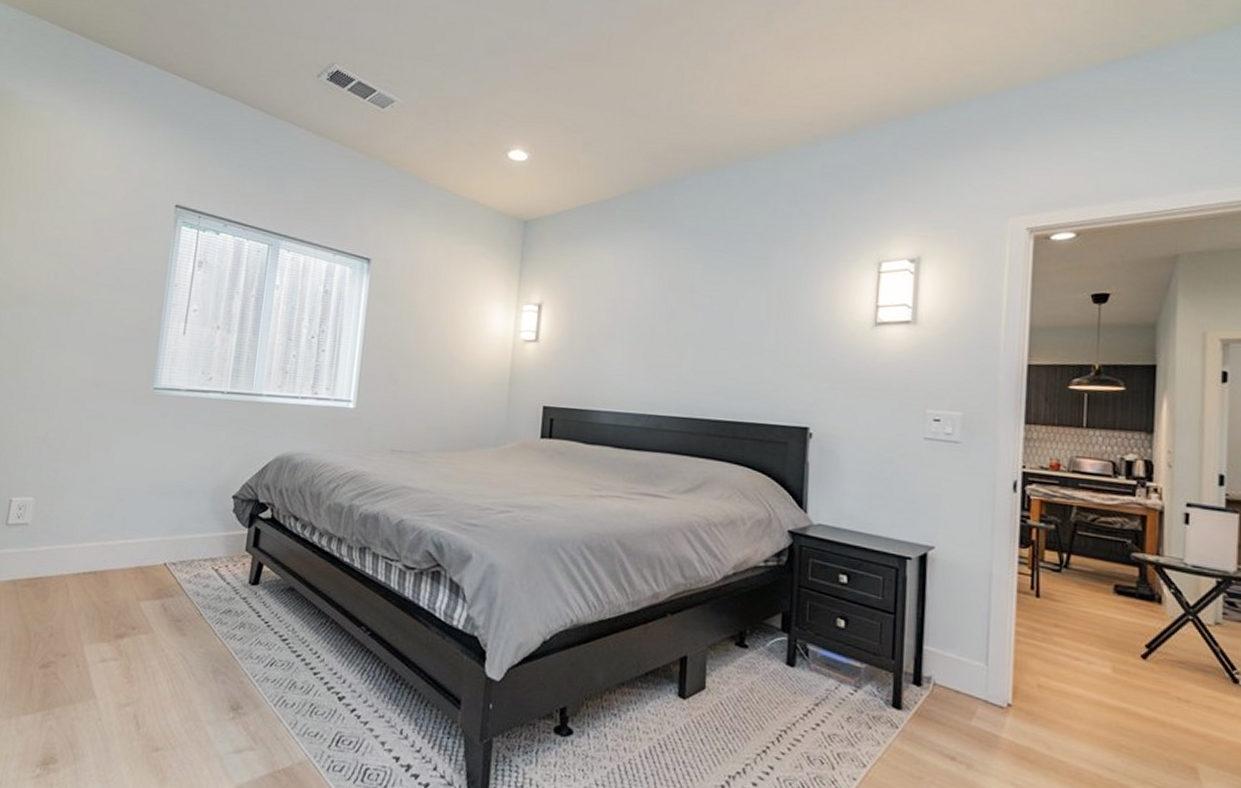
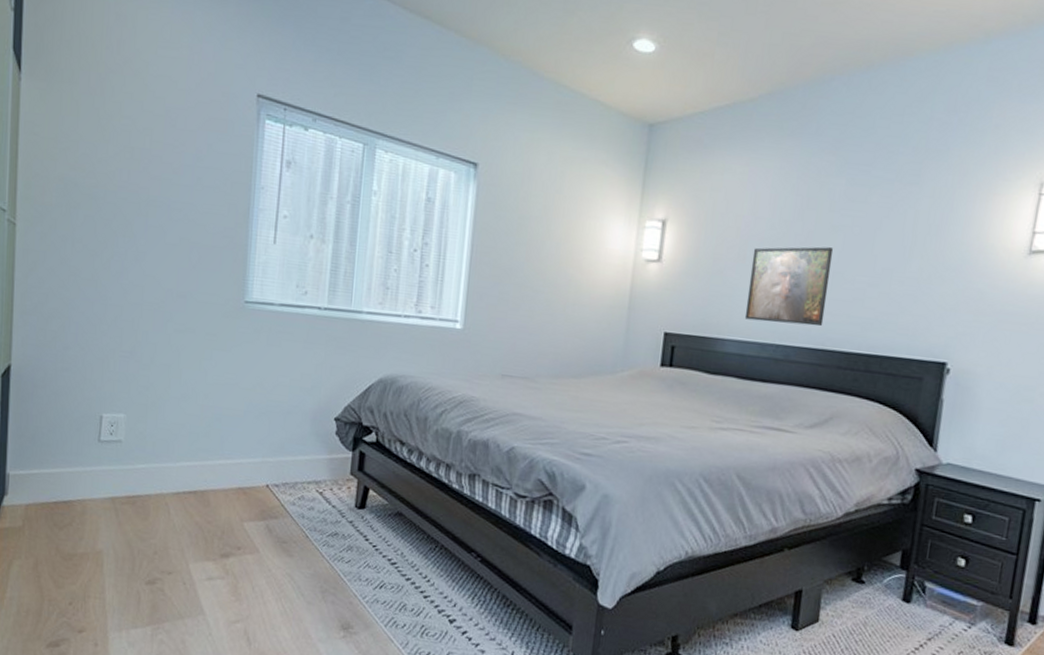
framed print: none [617,324,696,397] -> present [744,246,834,327]

